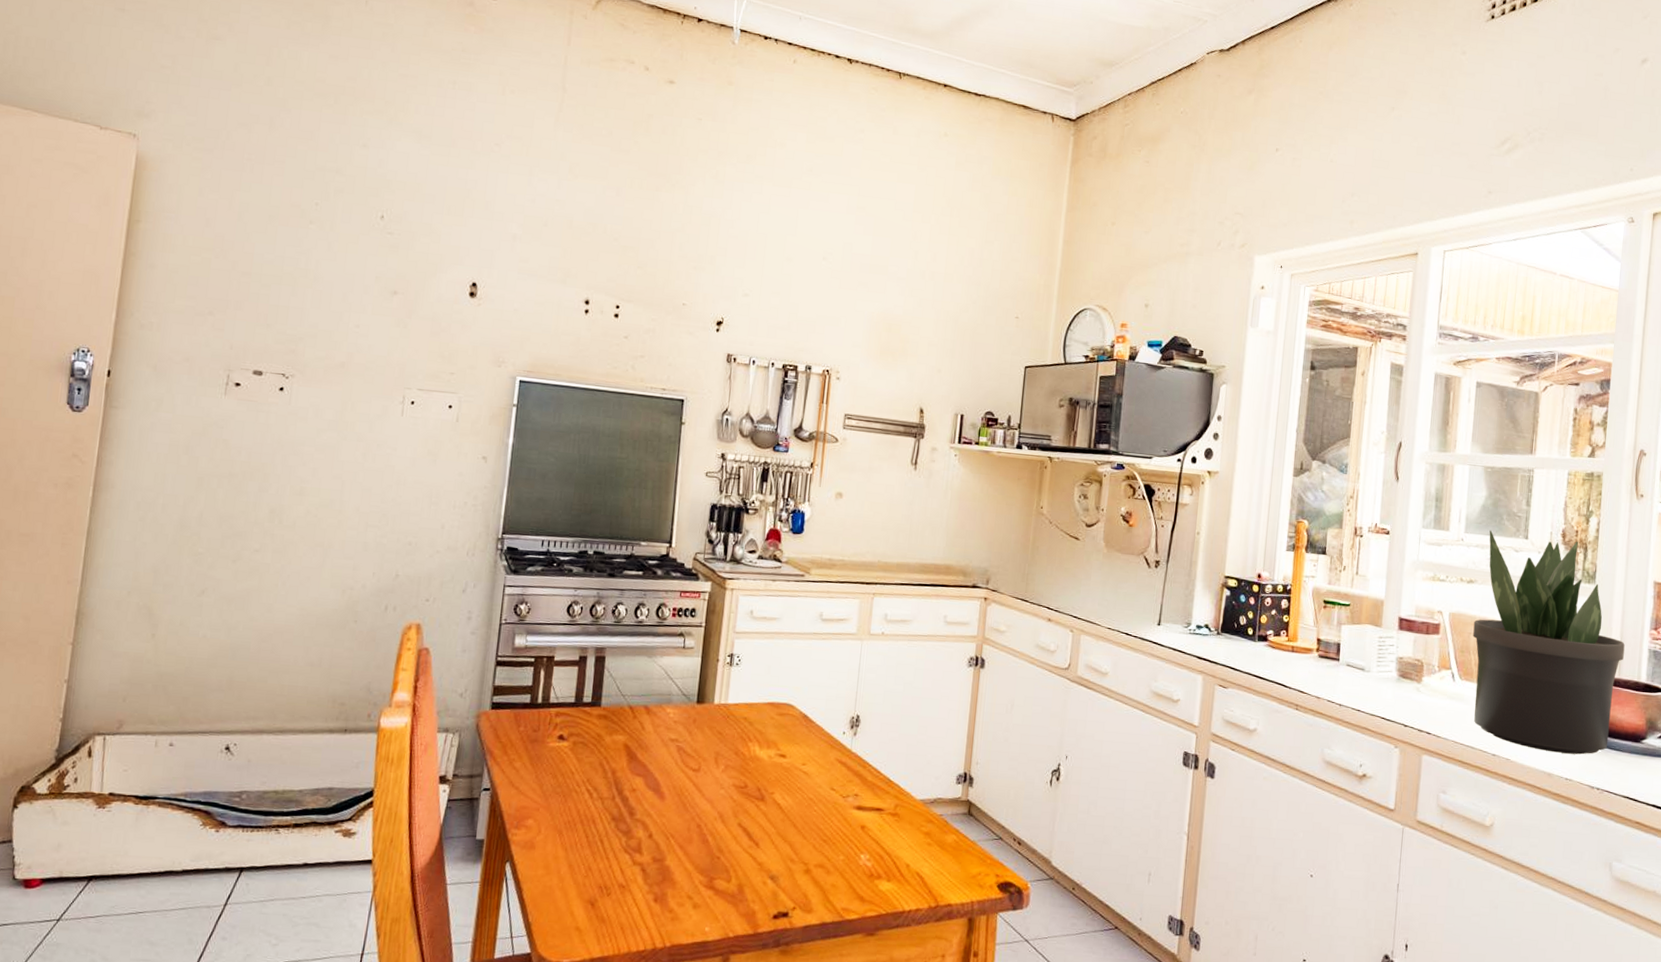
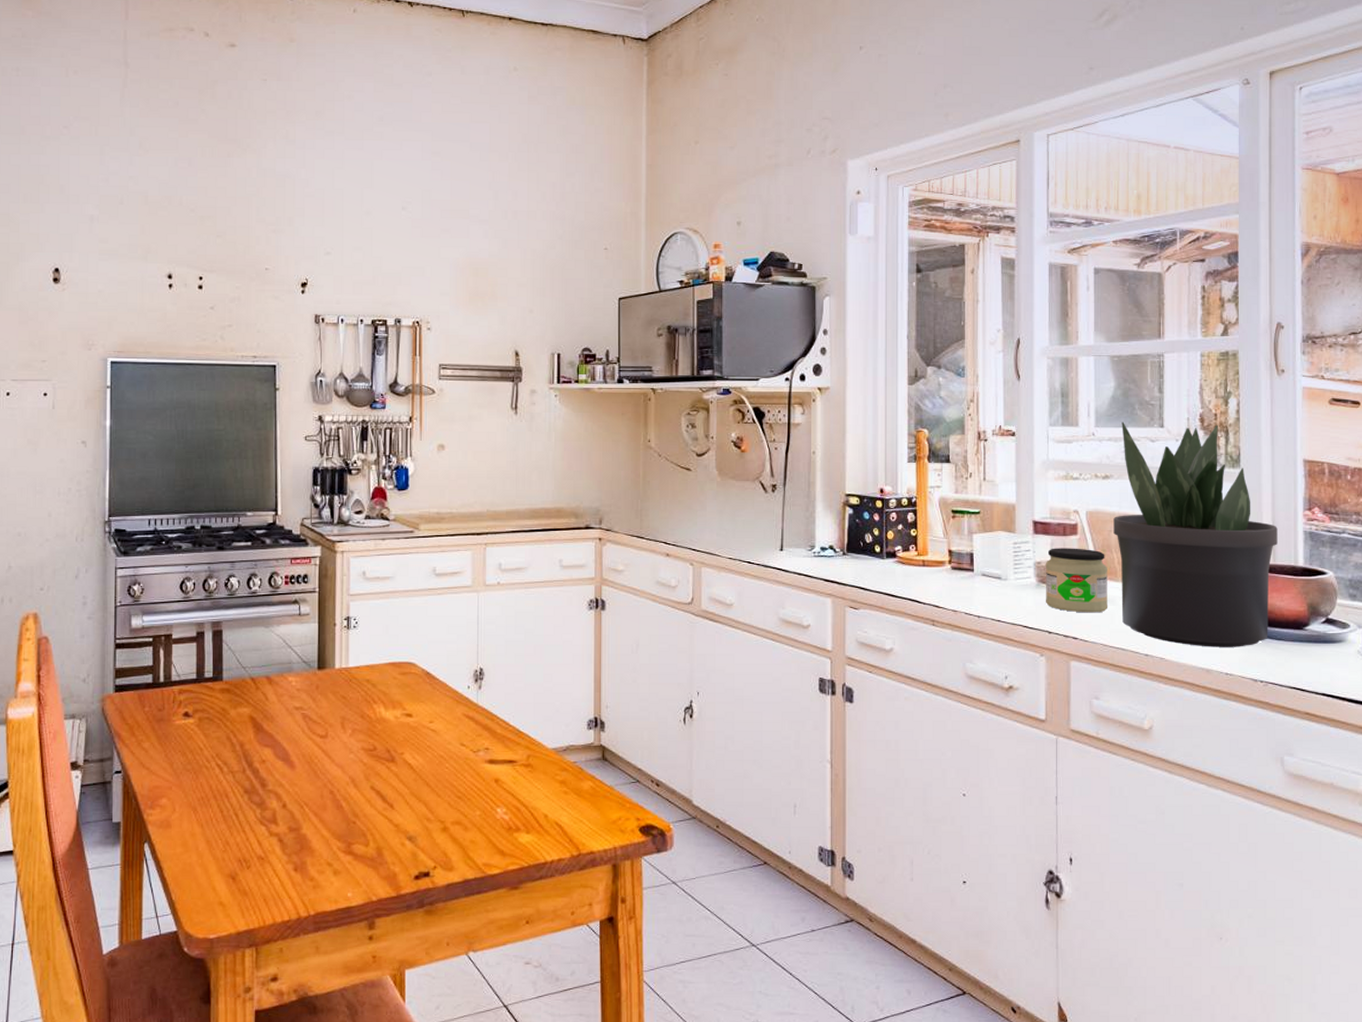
jar: none [1404,645,1465,711] -> present [1045,548,1109,613]

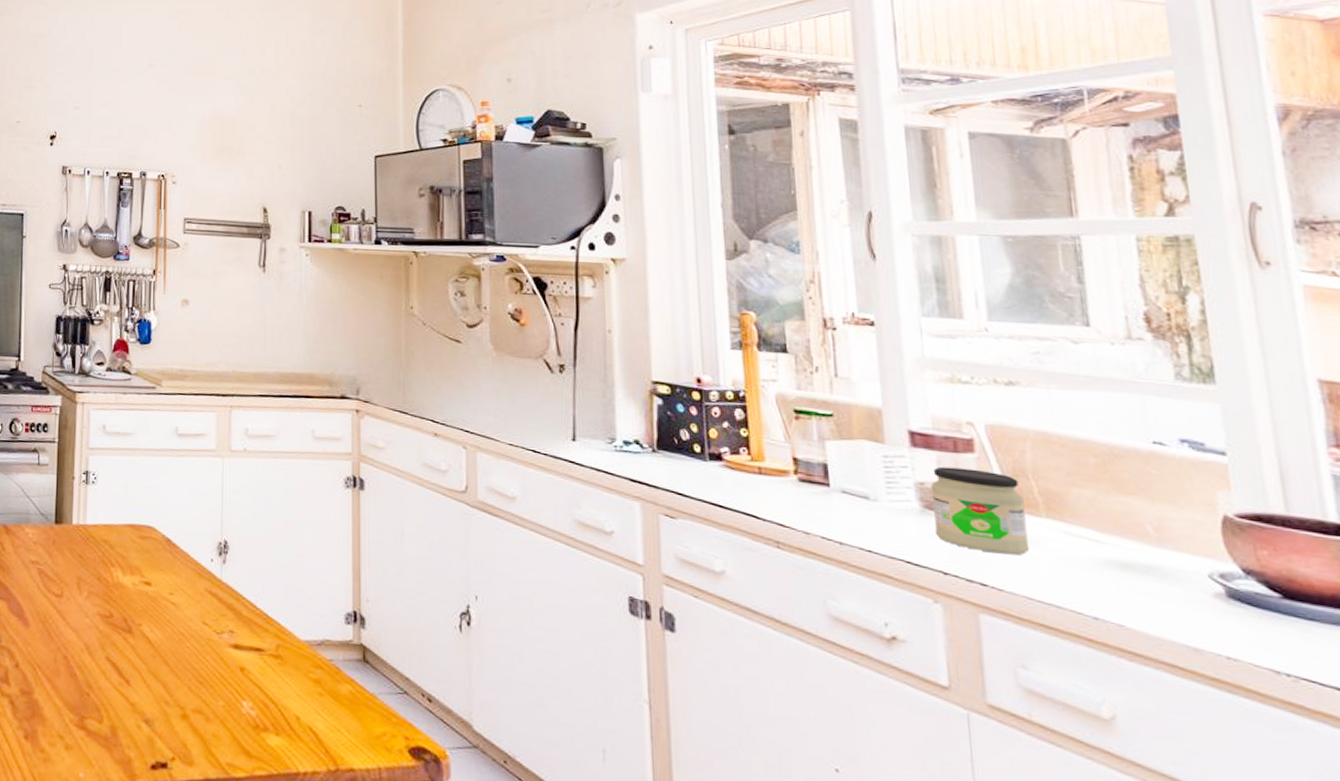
planter: present [1113,421,1278,647] -> none [1026,316,1292,624]

